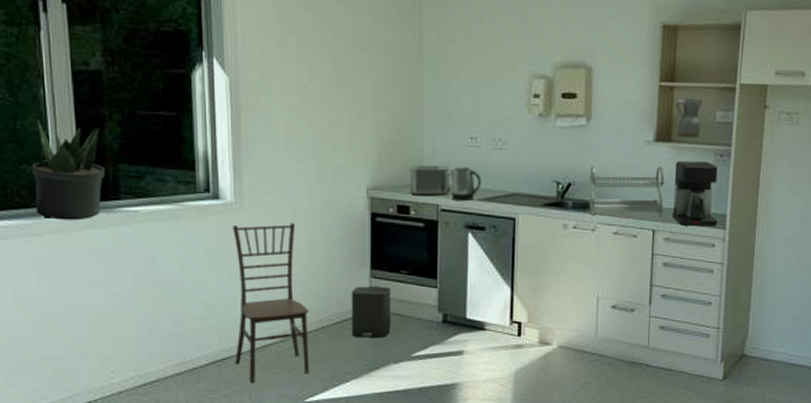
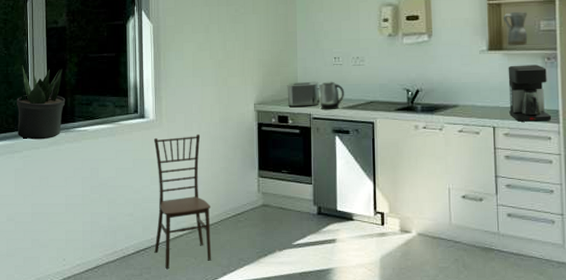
pedal bin: present [351,285,391,337] -> none [243,184,276,228]
dish rack: present [588,165,665,216] -> none [434,71,501,117]

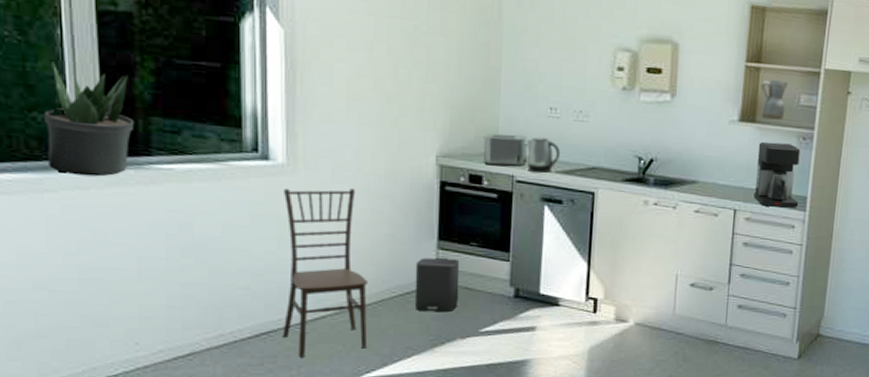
pedal bin: none [243,184,276,228] -> present [414,257,460,311]

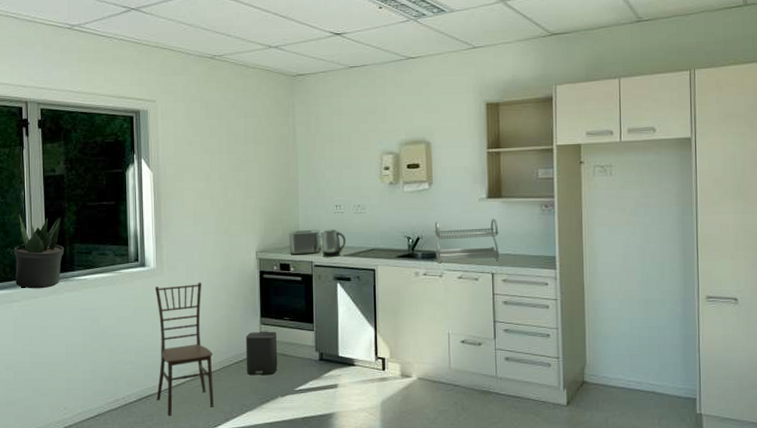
dish rack: none [670,142,748,195] -> present [434,219,500,264]
coffee maker: present [754,141,801,208] -> none [506,212,549,268]
ceramic pitcher: present [760,79,788,120] -> none [502,160,526,193]

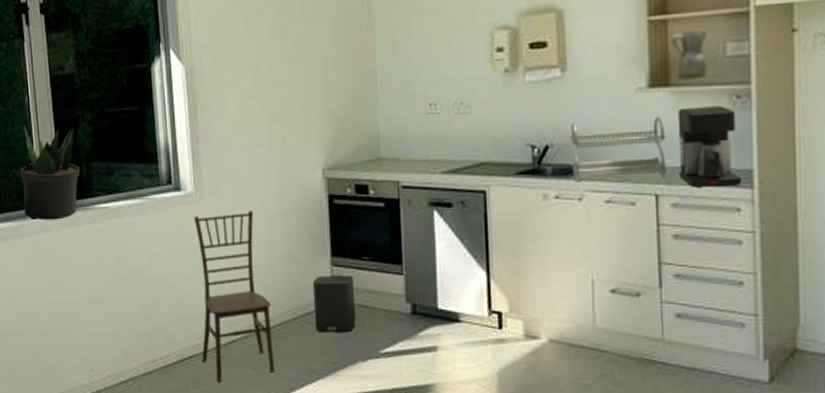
toaster: present [288,229,322,255] -> none [365,137,412,173]
kettle: present [320,229,347,257] -> none [408,136,445,175]
ceramic pitcher: none [502,160,526,193] -> present [670,30,708,80]
coffee maker: none [506,212,549,268] -> present [677,106,742,187]

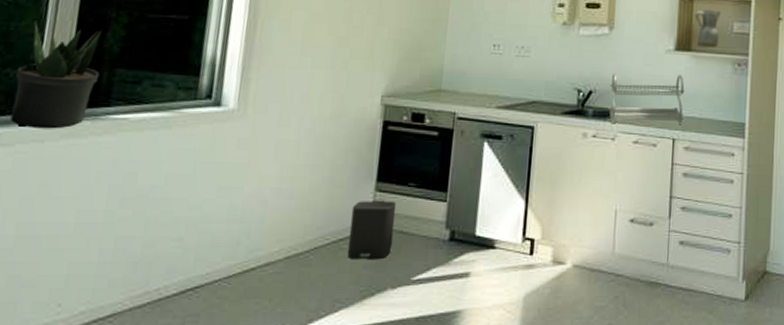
dining chair: present [193,209,274,382] -> none [208,131,304,315]
coffee maker: present [677,106,742,187] -> none [692,69,737,135]

